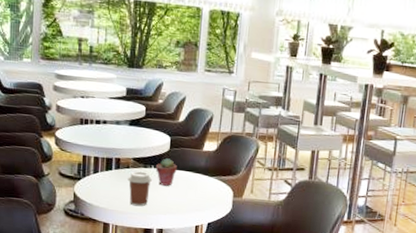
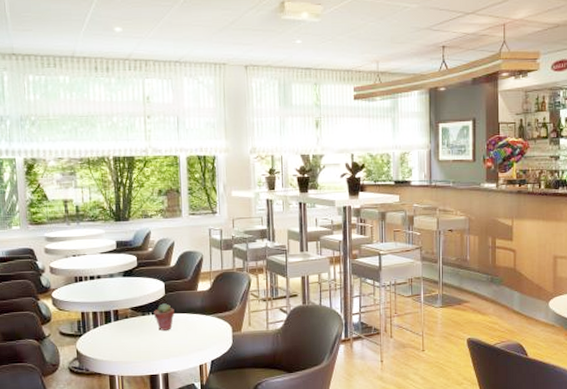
coffee cup: present [127,171,152,207] -> none [127,319,151,355]

